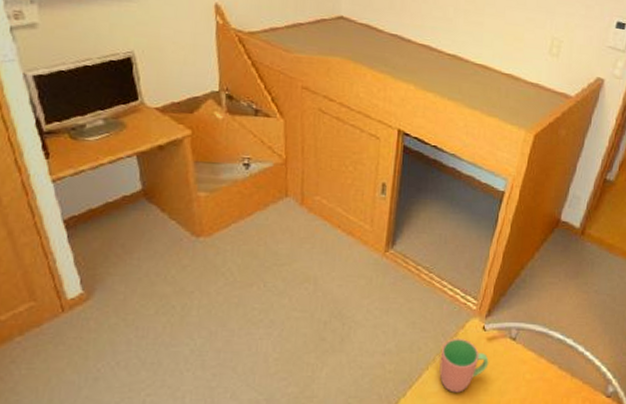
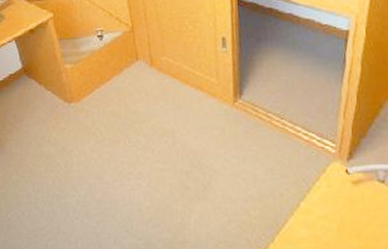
cup: present [439,338,489,393] -> none [304,182,358,238]

